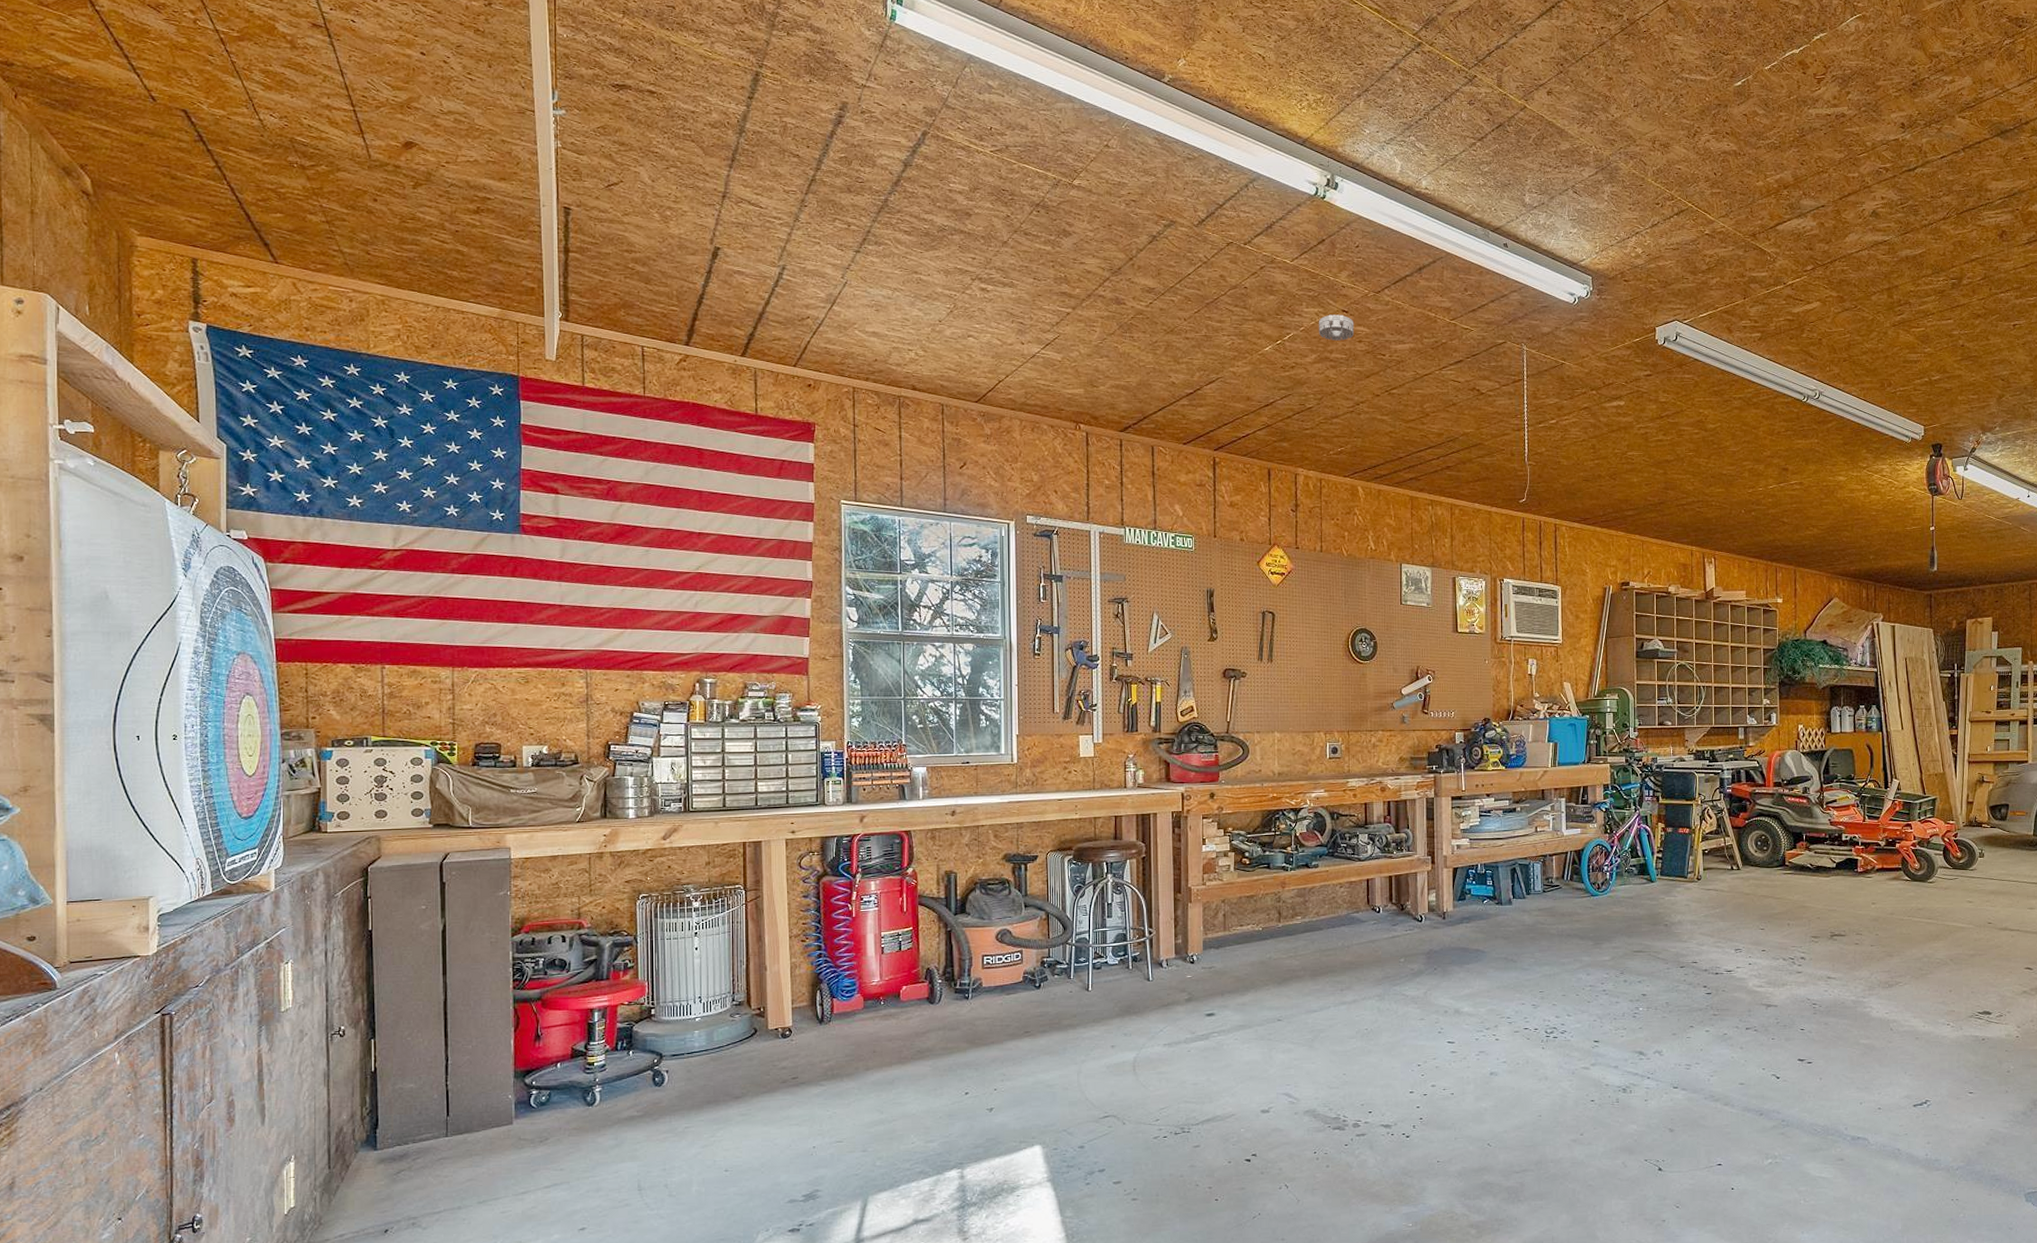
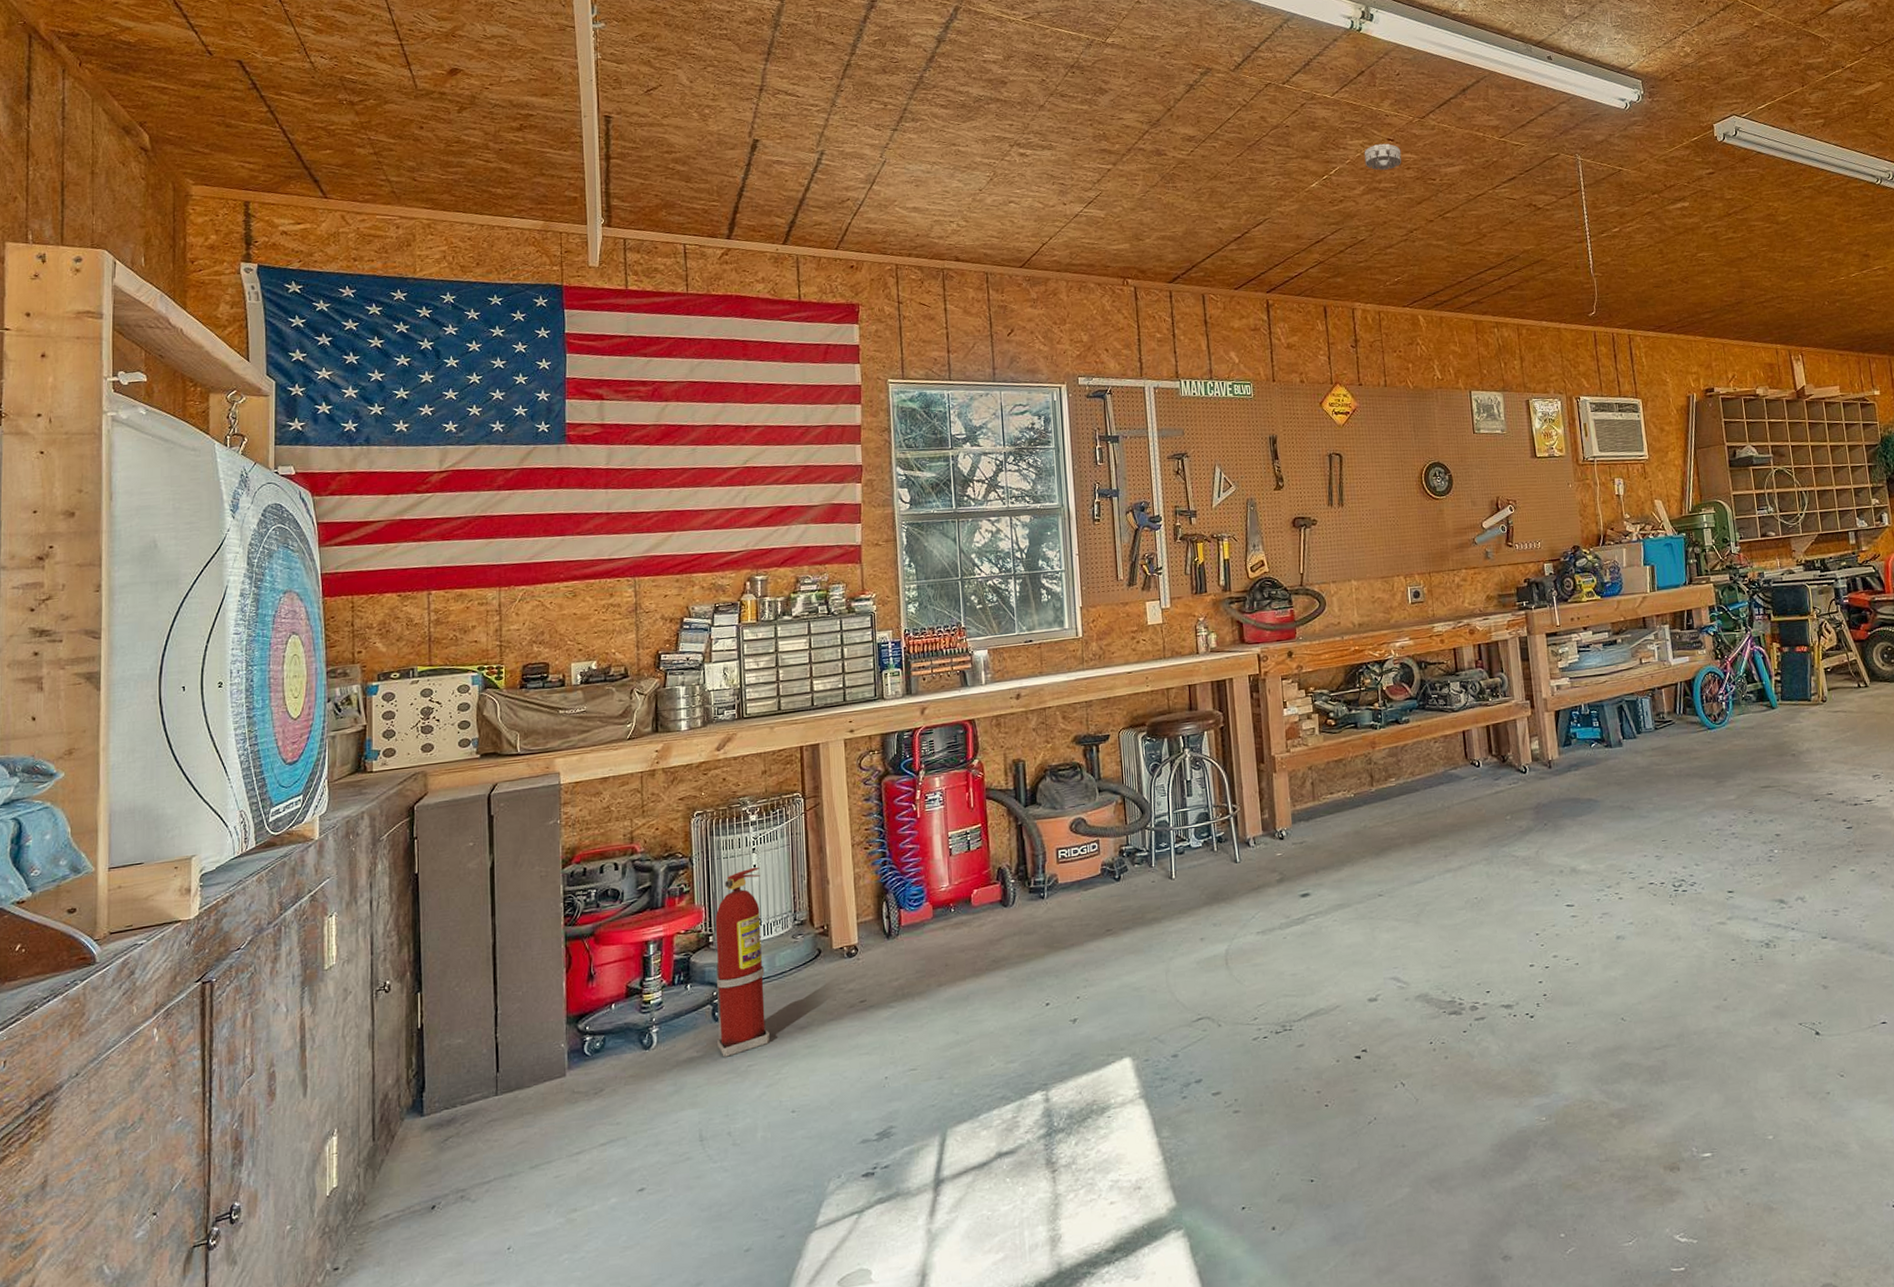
fire extinguisher: none [656,949,706,1118] -> present [715,867,770,1057]

